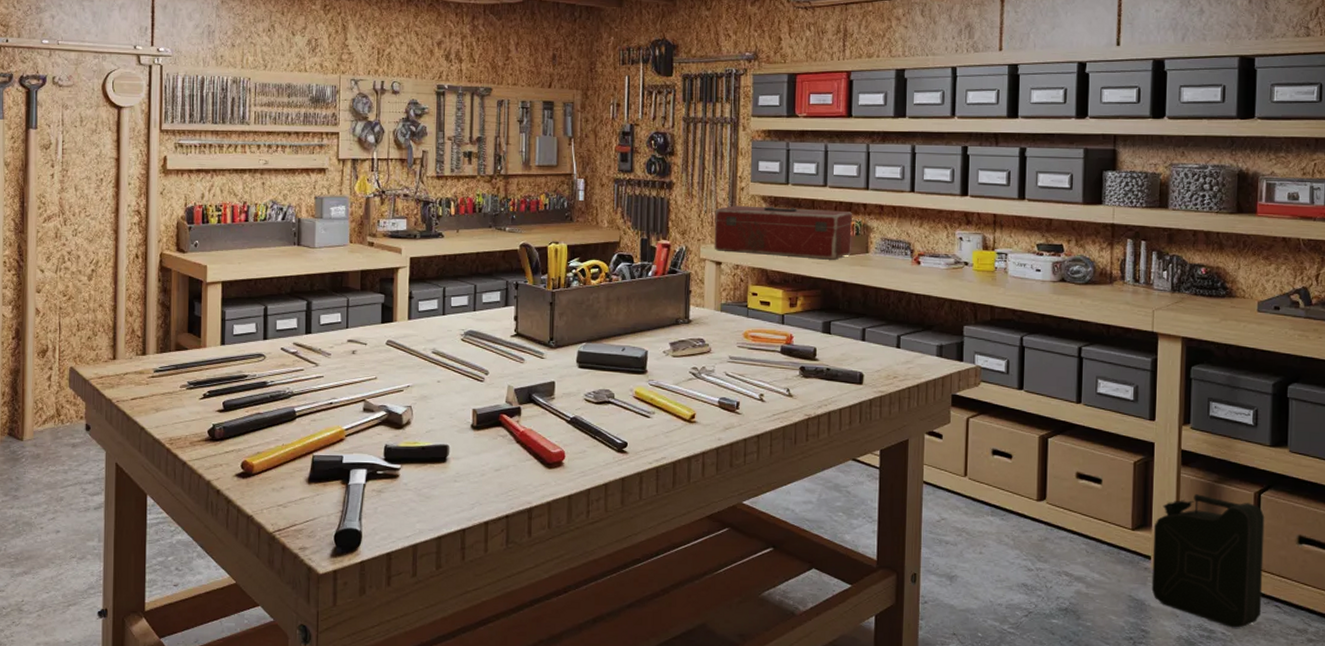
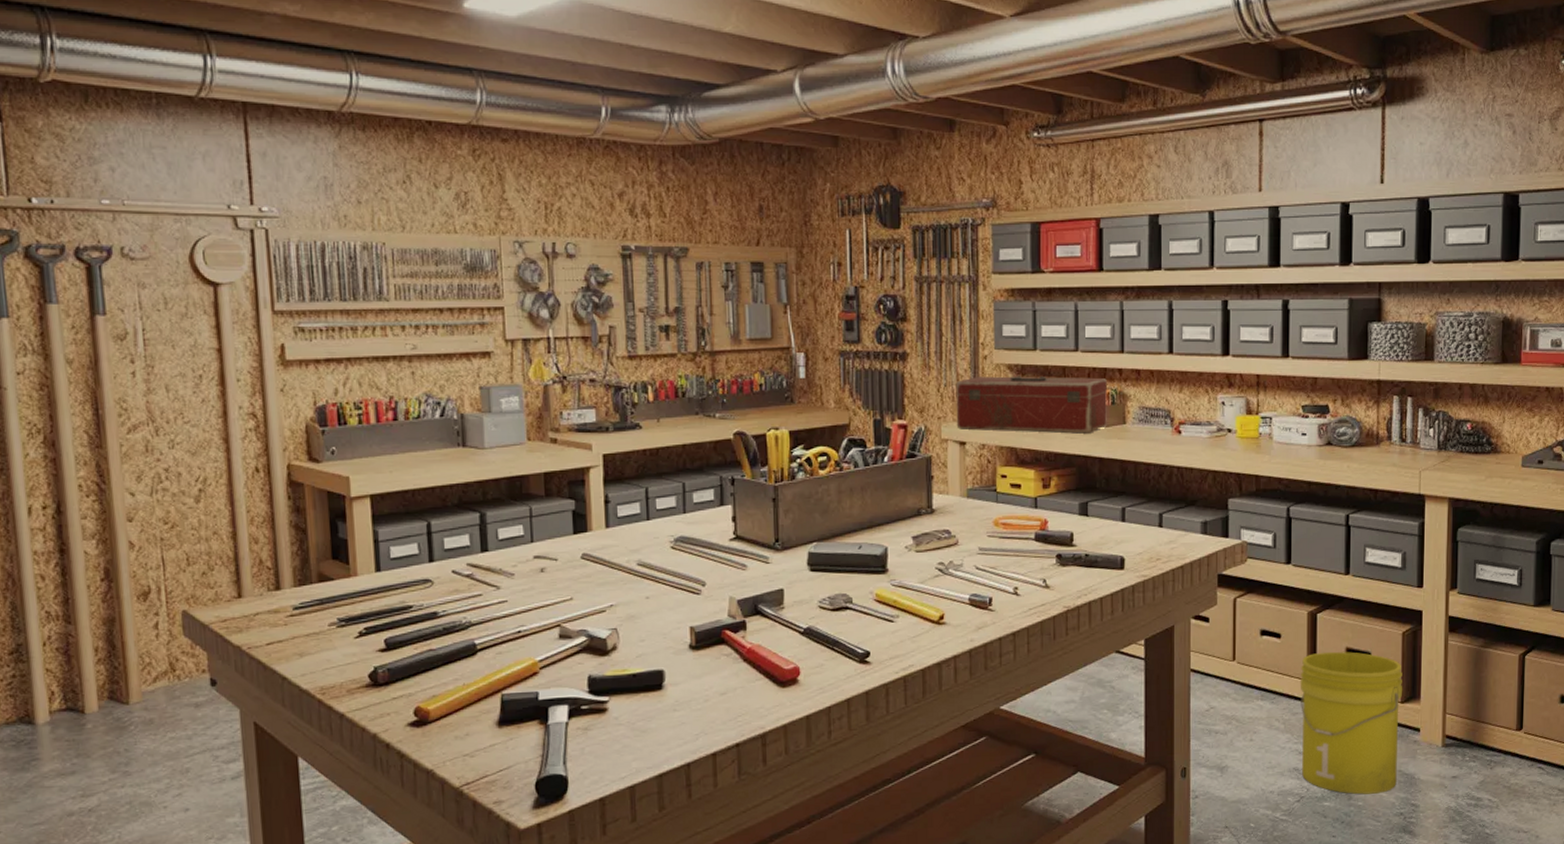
bucket: none [1030,475,1134,616] -> present [1300,651,1403,795]
jerry can: present [1151,494,1265,627] -> none [1421,661,1529,793]

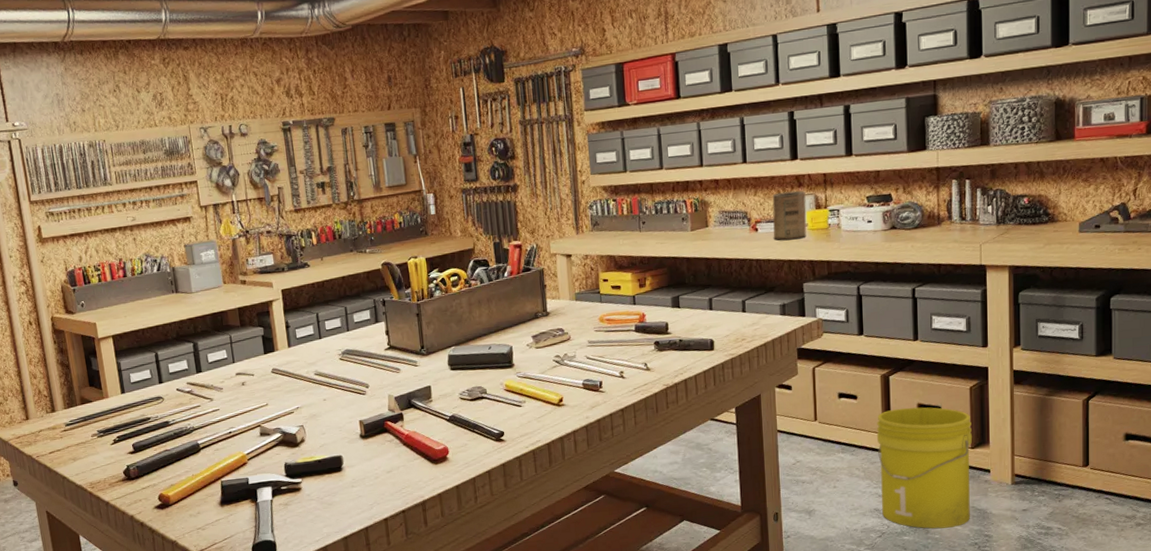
toolbox: present [956,375,1107,434] -> none [560,189,692,245]
paint can: none [1198,391,1236,448] -> present [772,190,807,241]

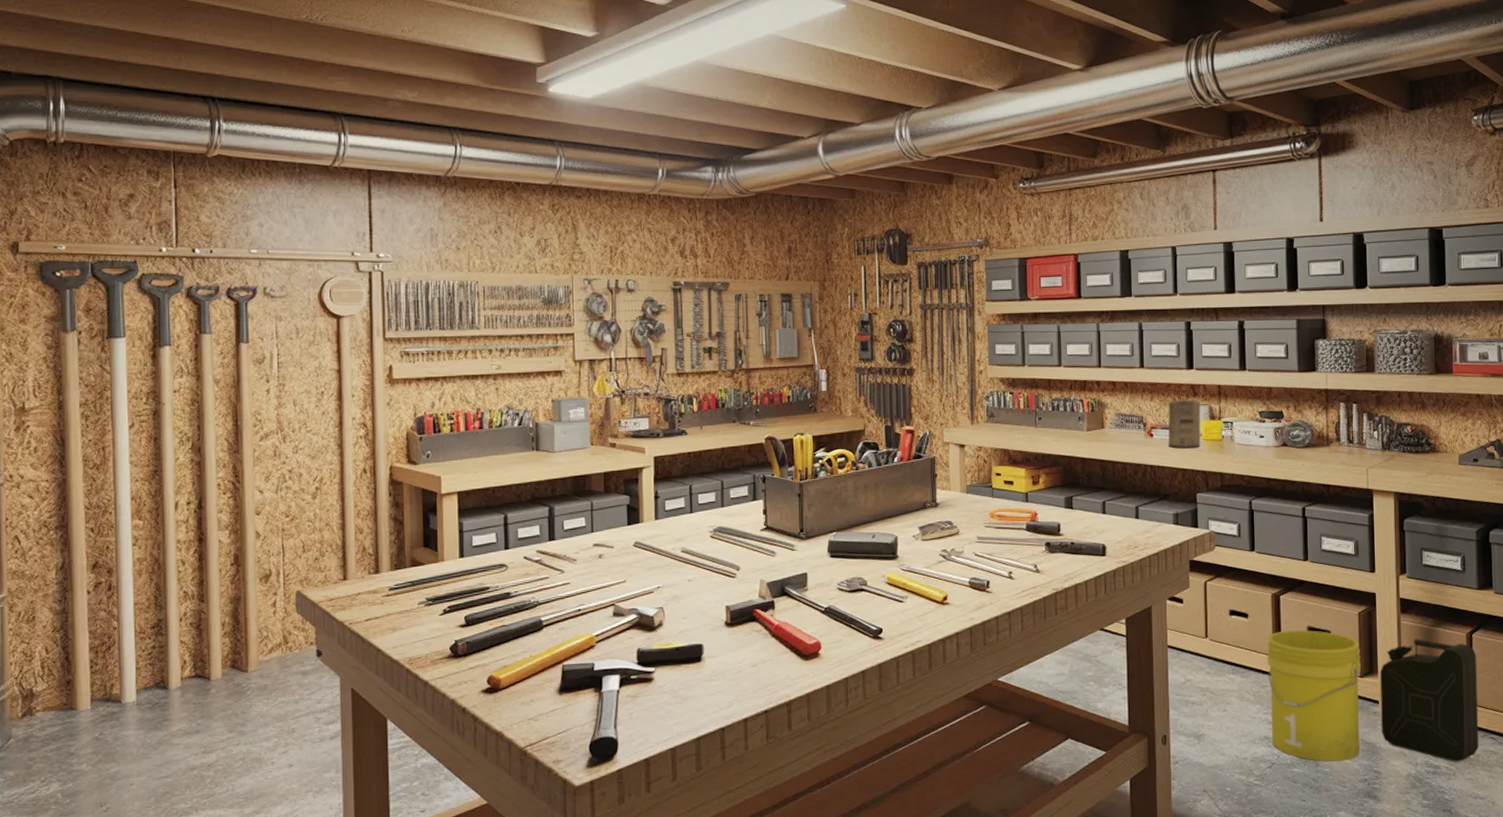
jerry can: none [991,408,1094,522] -> present [1379,639,1479,761]

